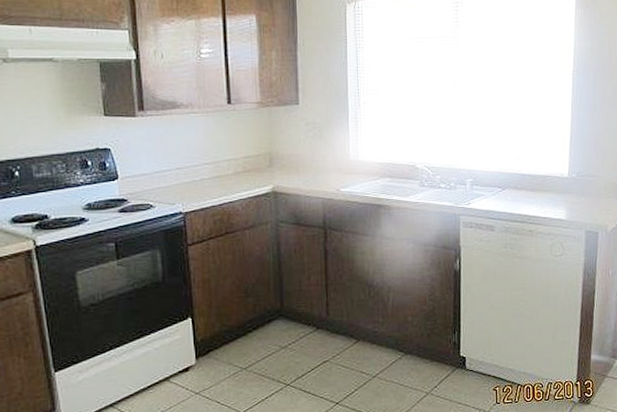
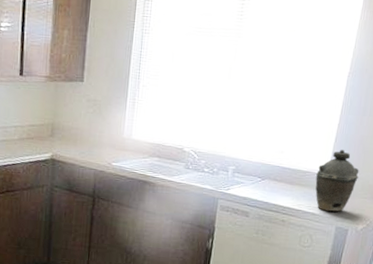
kettle: none [557,150,600,215] -> present [315,150,359,212]

